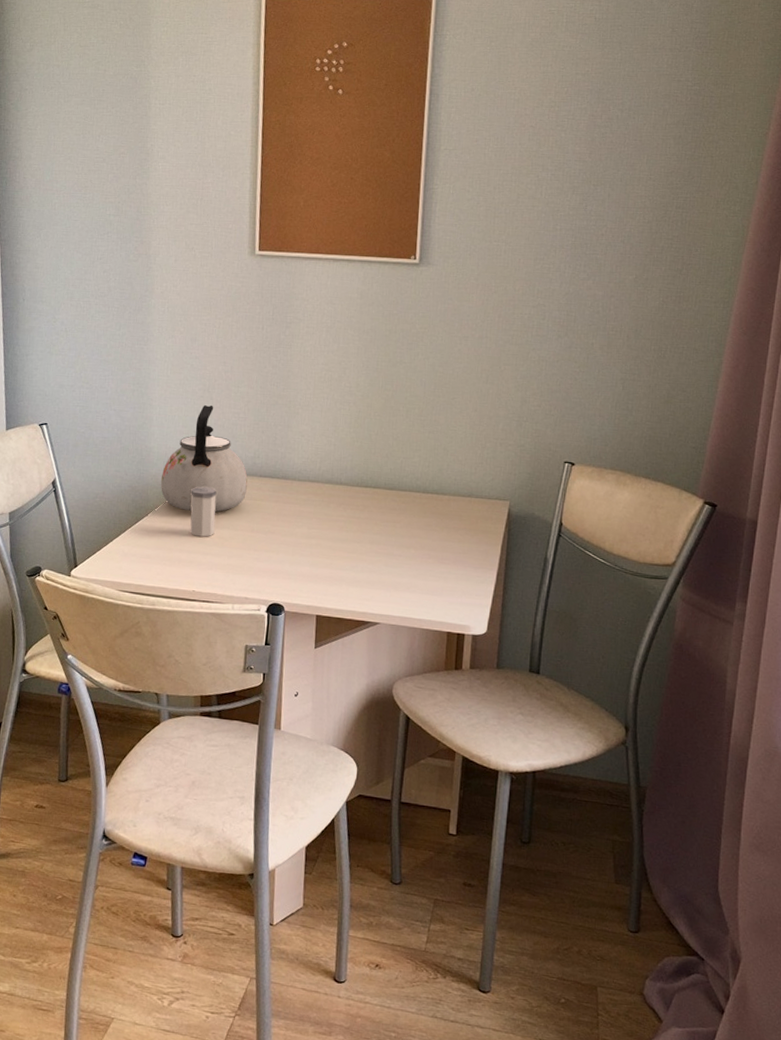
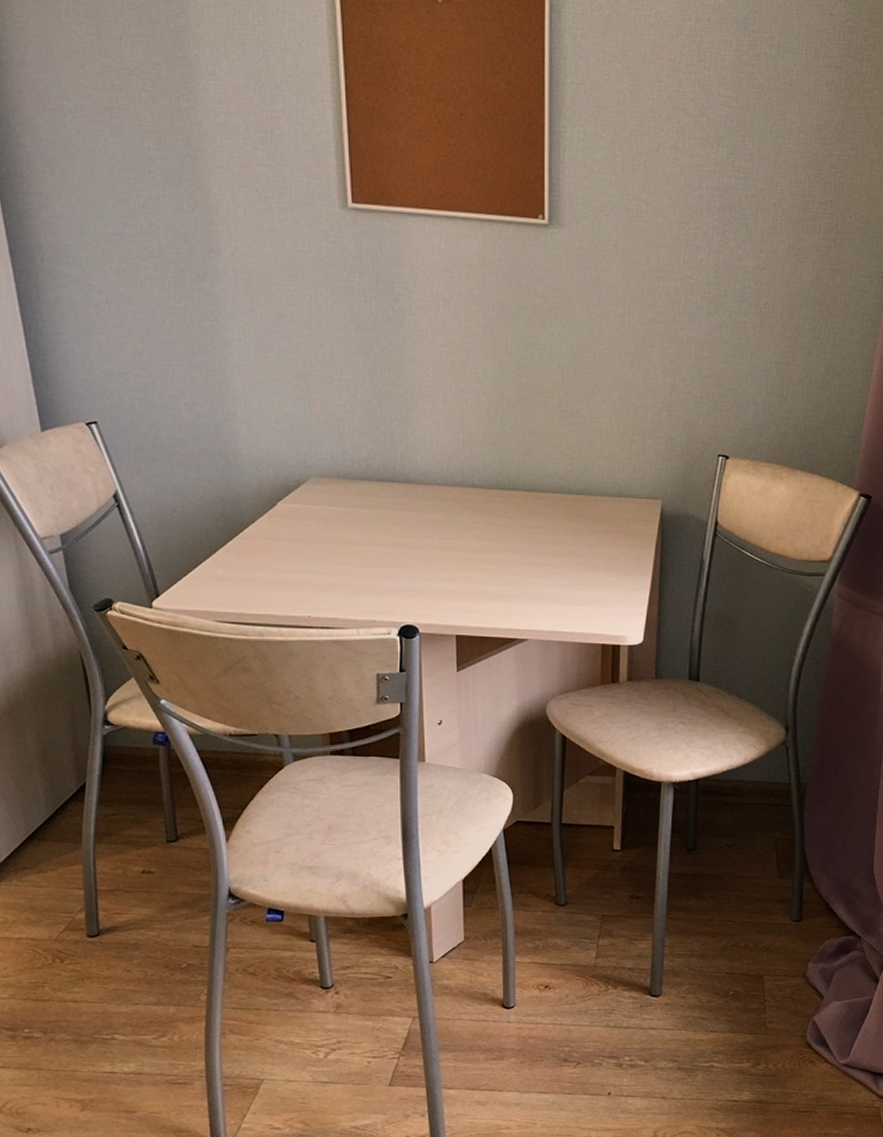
kettle: present [161,405,248,512] -> none [256,396,364,524]
salt shaker: present [190,486,217,537] -> none [293,494,328,554]

